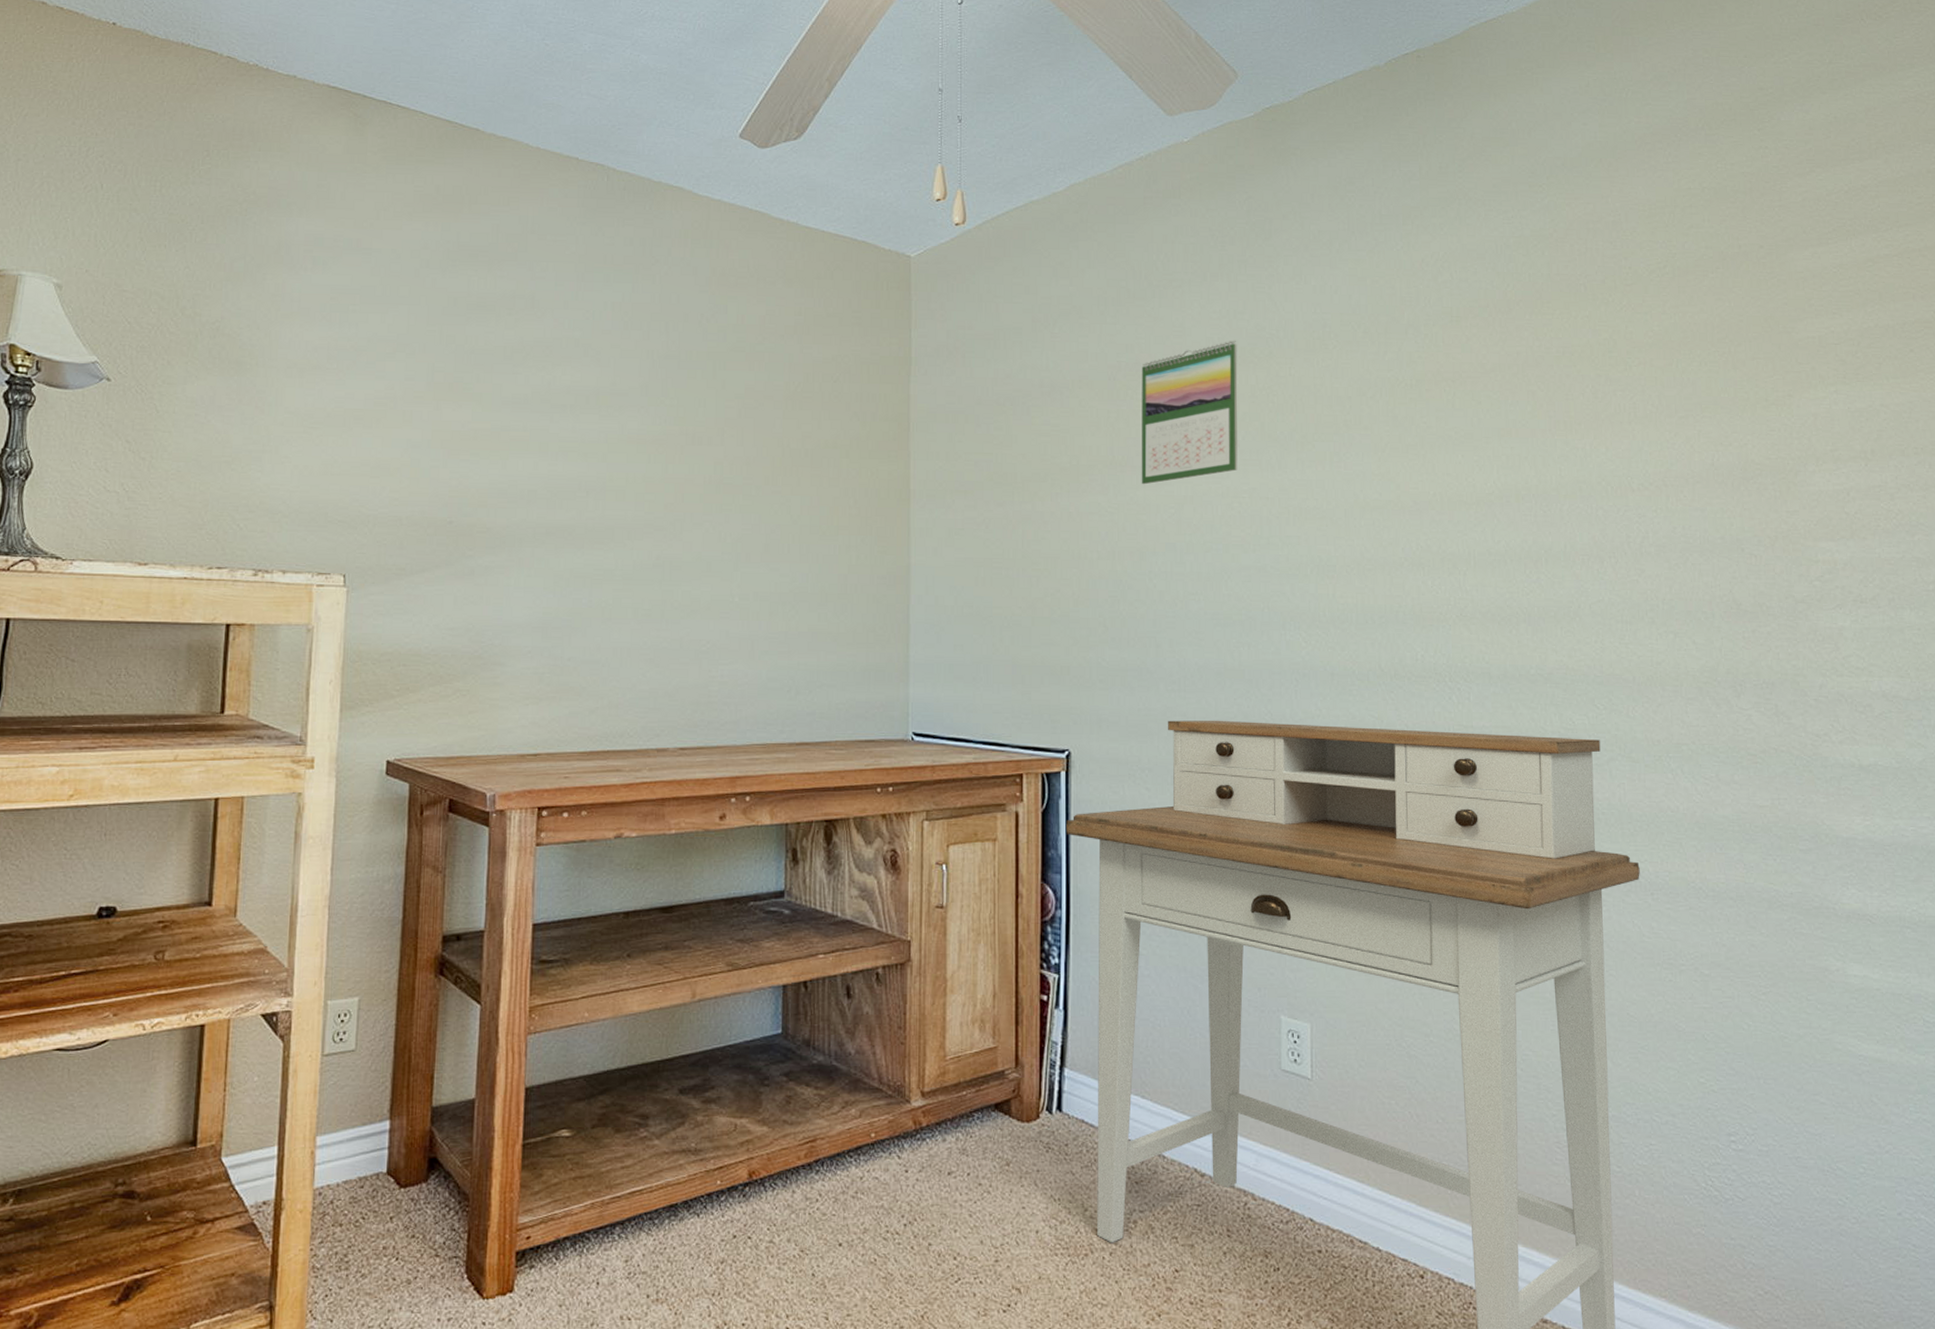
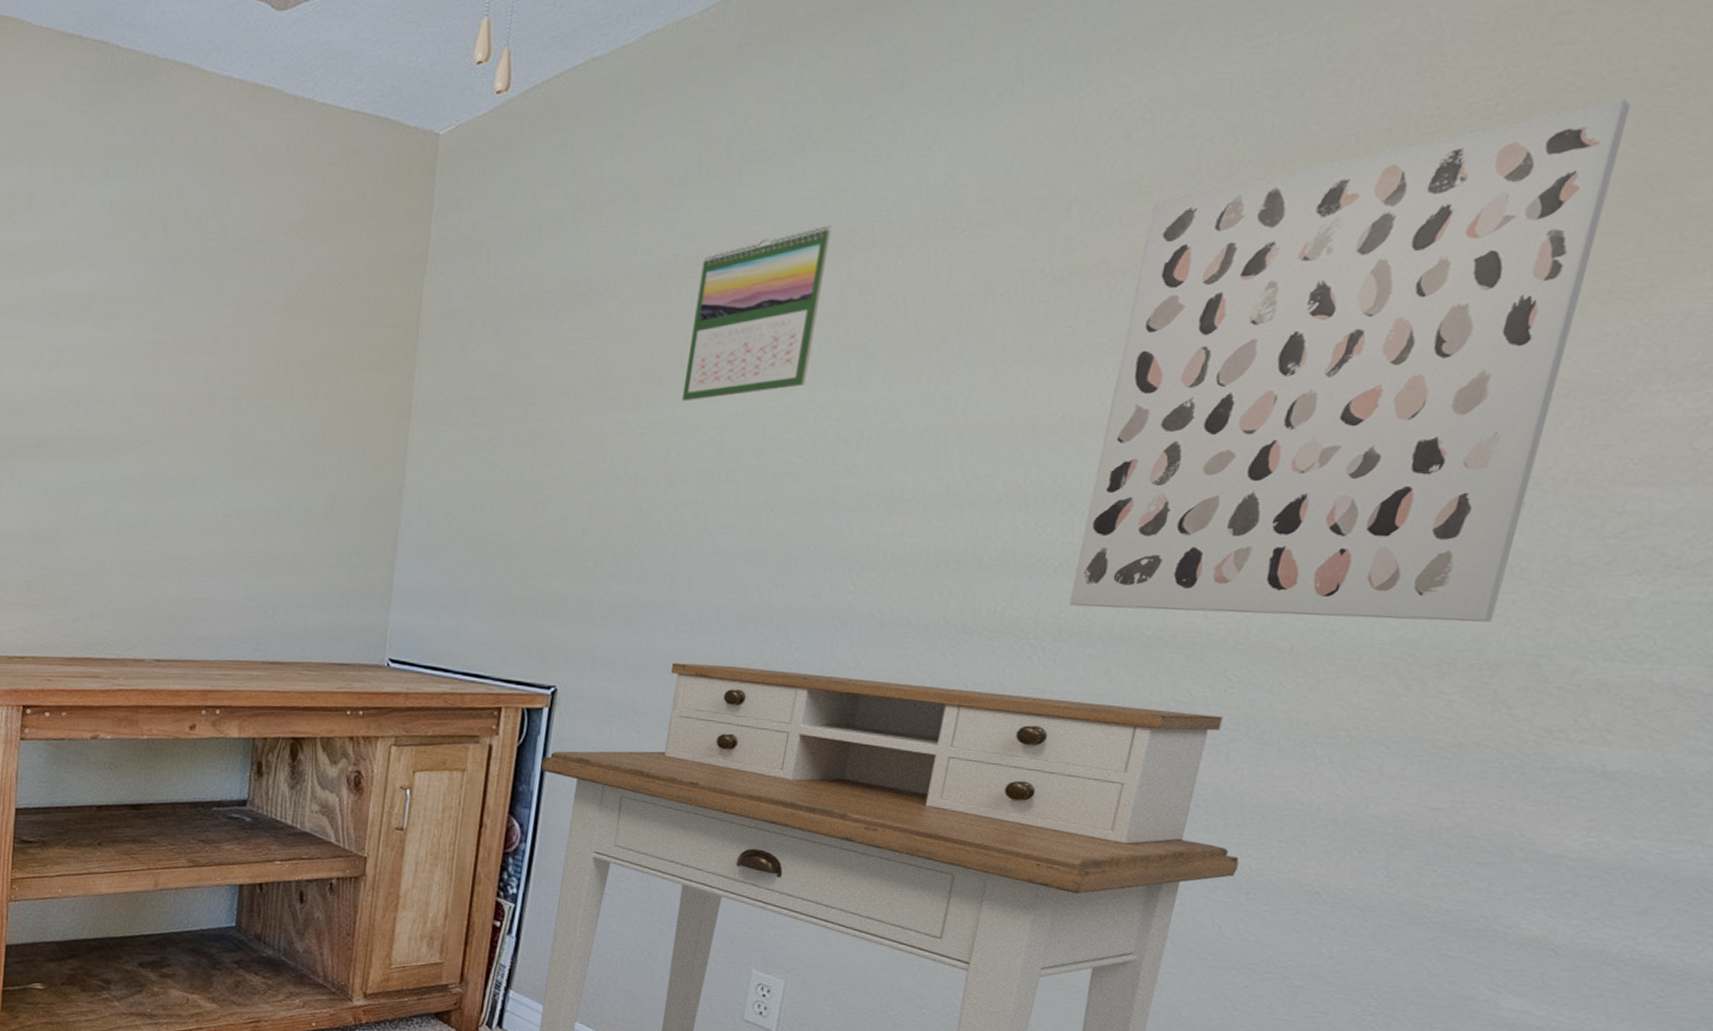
wall art: none [1463,266,1759,652] -> present [1068,99,1632,622]

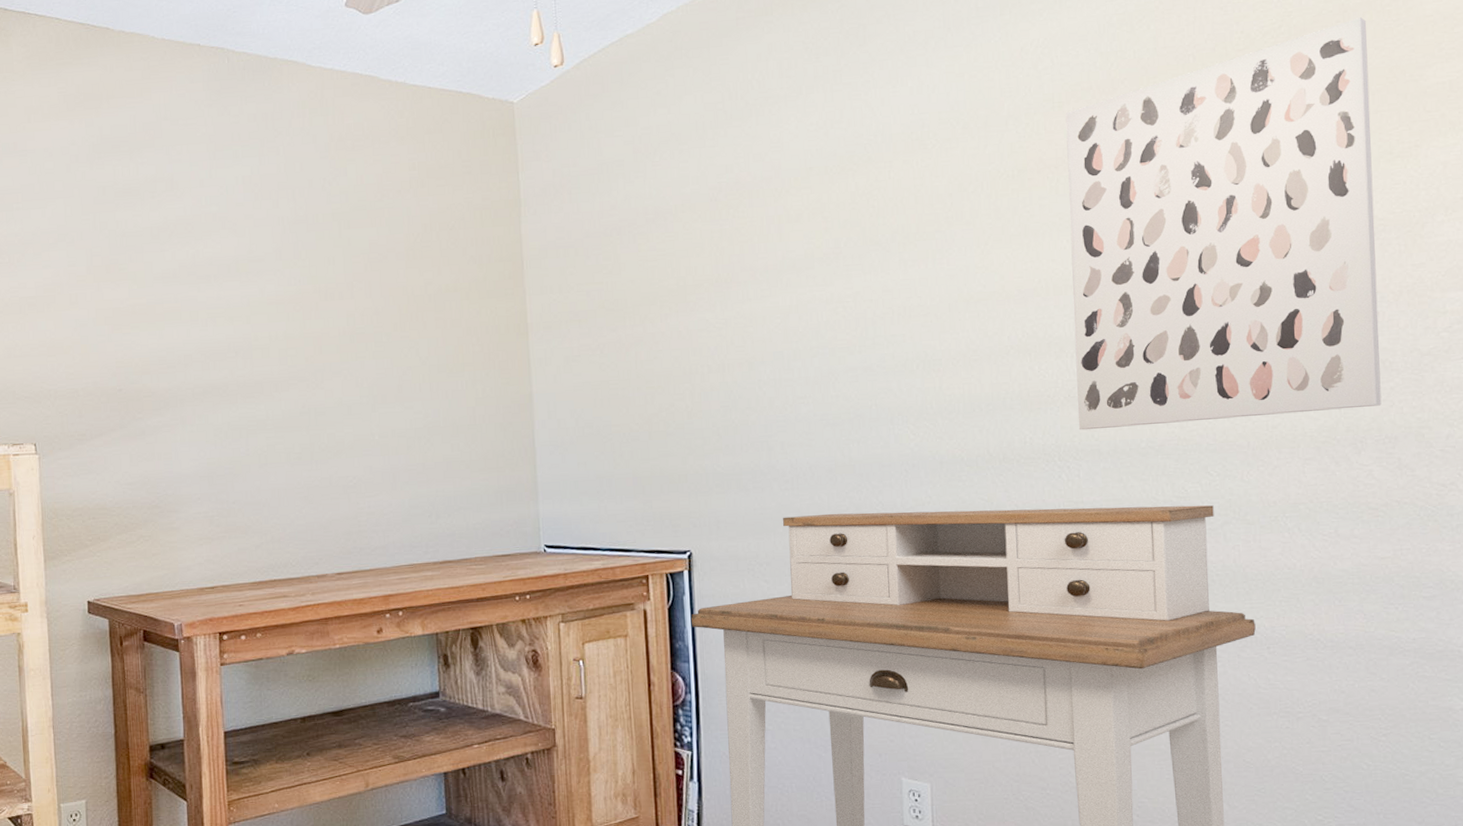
calendar: present [681,225,832,402] -> none [742,149,841,299]

